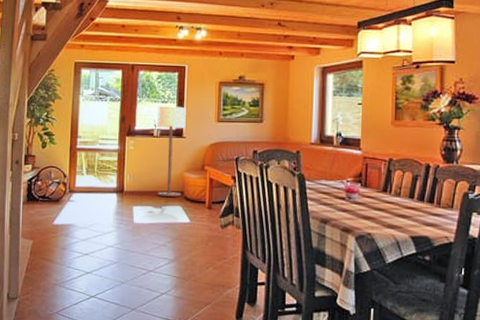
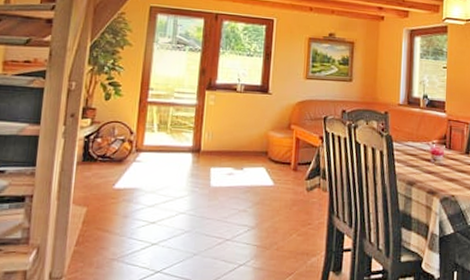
floor lamp: present [156,106,186,197] -> none [238,59,273,158]

